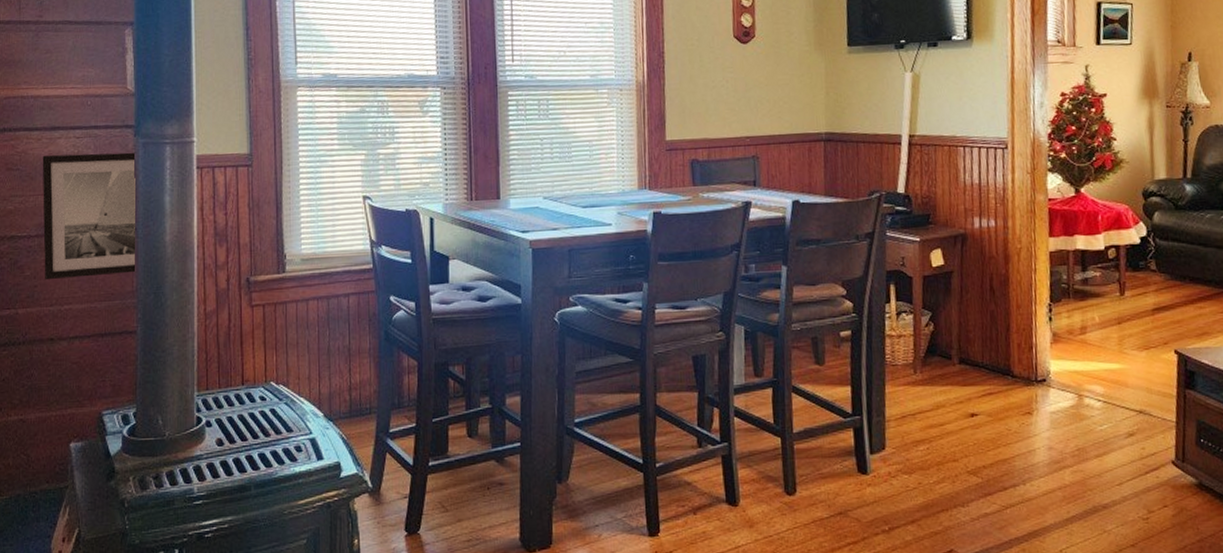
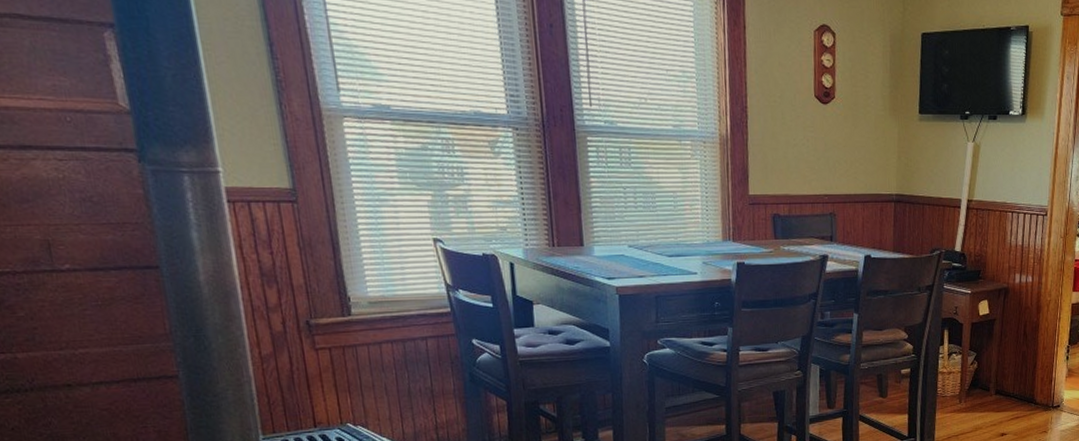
wall art: present [42,152,137,280] -> none [13,178,169,322]

